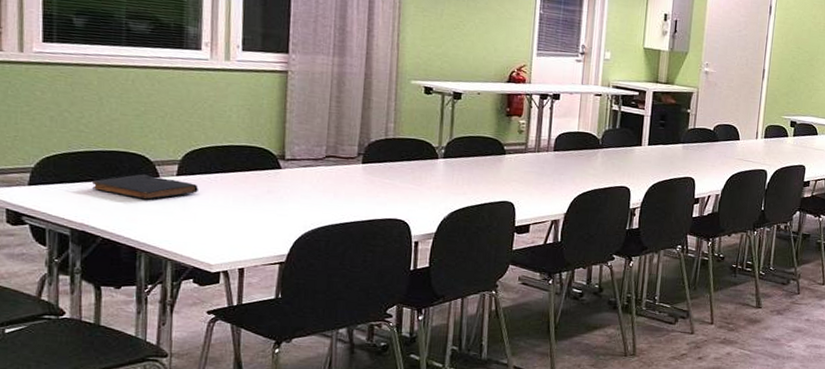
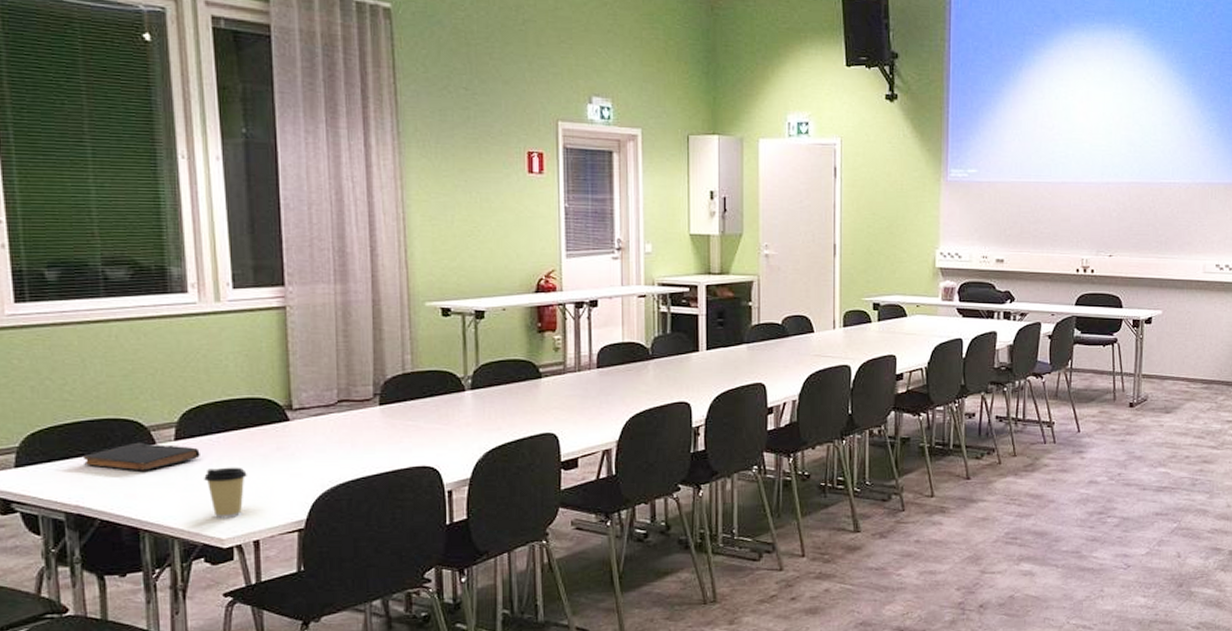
coffee cup: none [200,203,239,248] -> present [204,467,247,519]

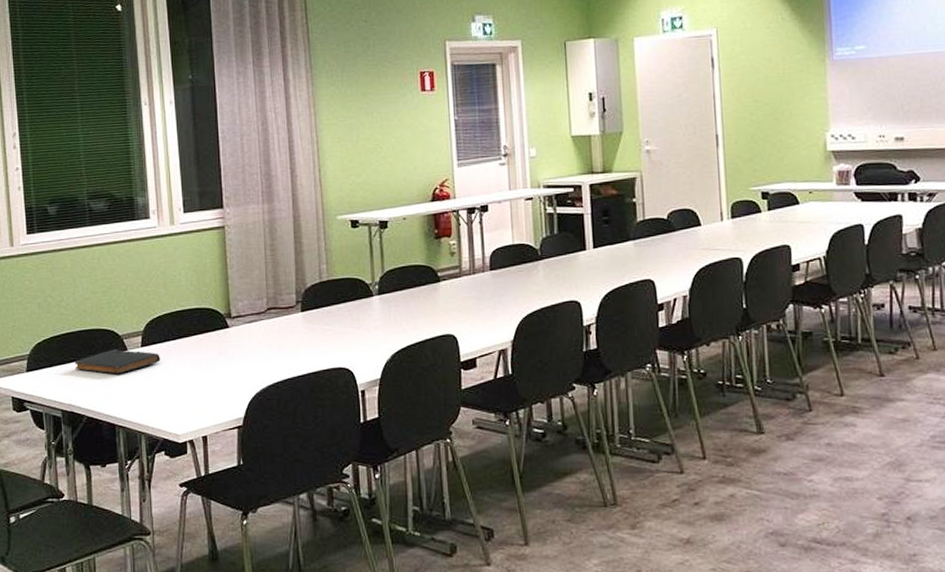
coffee cup: present [204,467,247,519] -> none [163,370,197,417]

